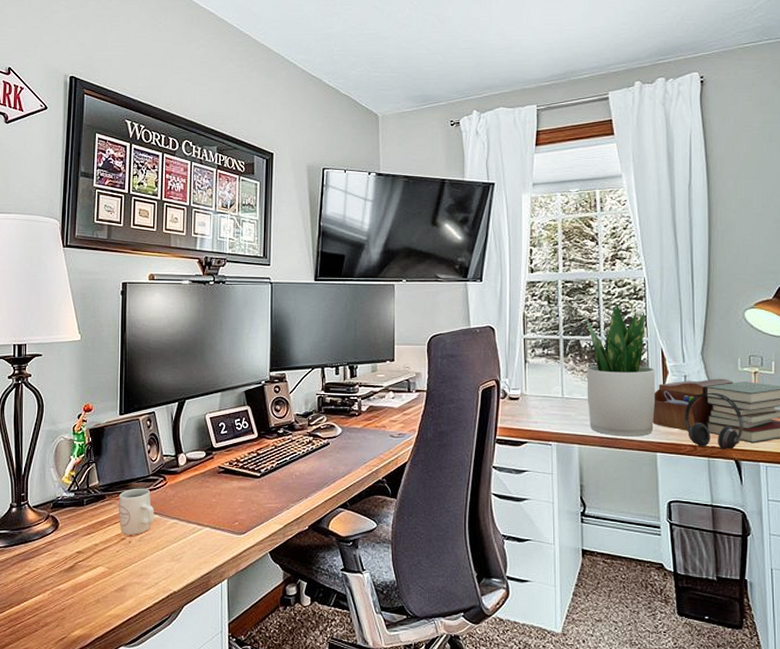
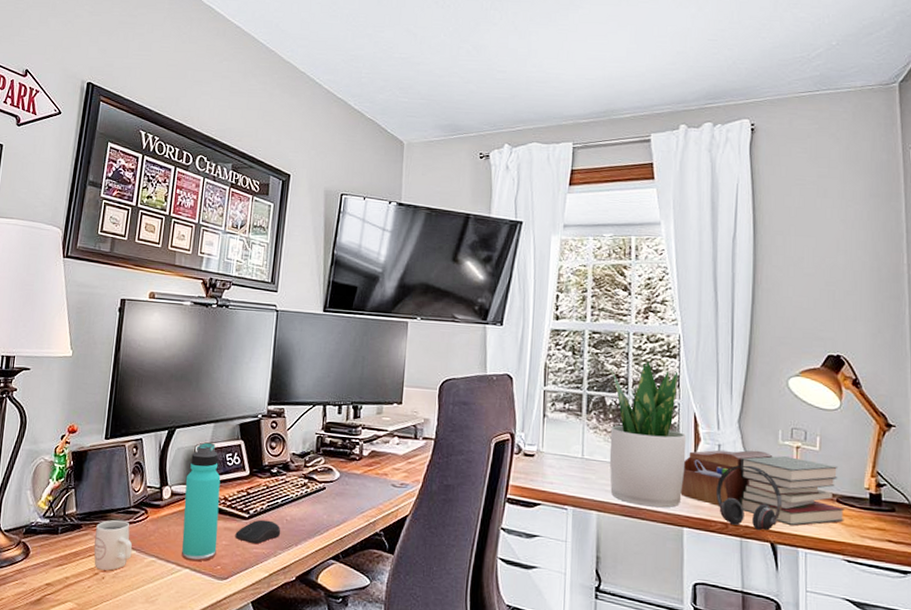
thermos bottle: none [199,410,233,520] -> present [182,442,221,562]
computer mouse: none [249,477,292,500] -> present [235,519,281,545]

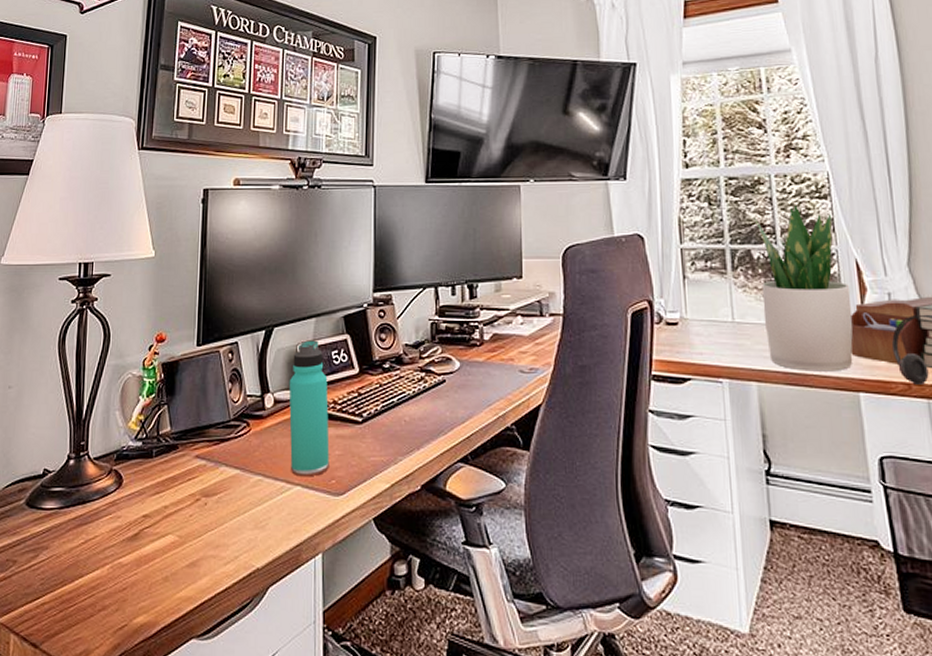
mug: present [93,519,133,571] -> none [193,436,236,495]
computer mouse: present [235,519,281,545] -> none [349,423,400,452]

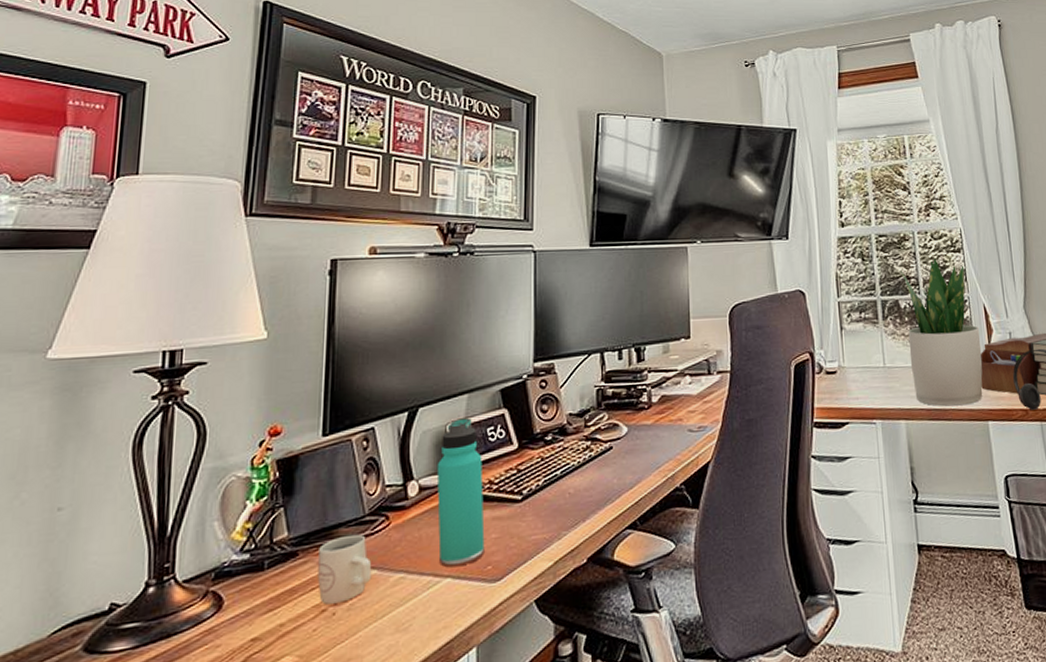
mug: none [193,436,236,495] -> present [317,534,372,605]

